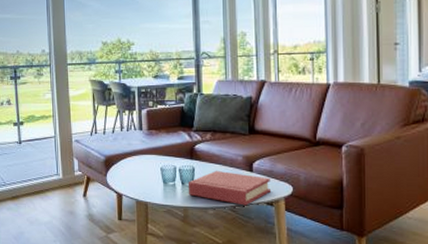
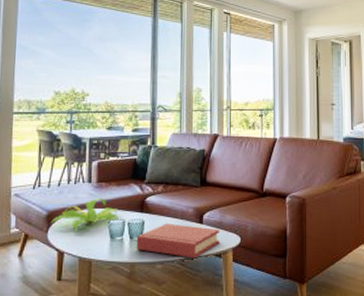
plant: none [109,145,169,176] -> present [51,198,118,231]

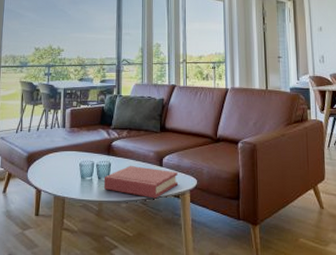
plant: present [51,198,118,231] -> none [31,142,88,171]

